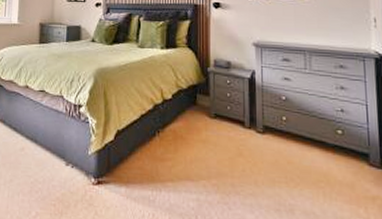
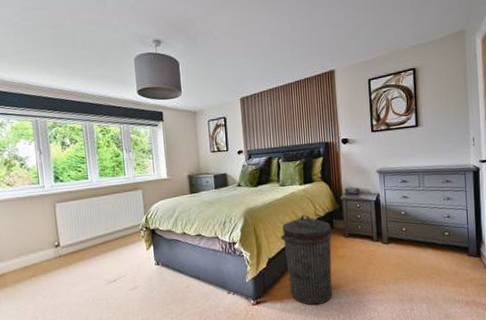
trash can: none [134,84,194,198] -> present [281,215,332,306]

